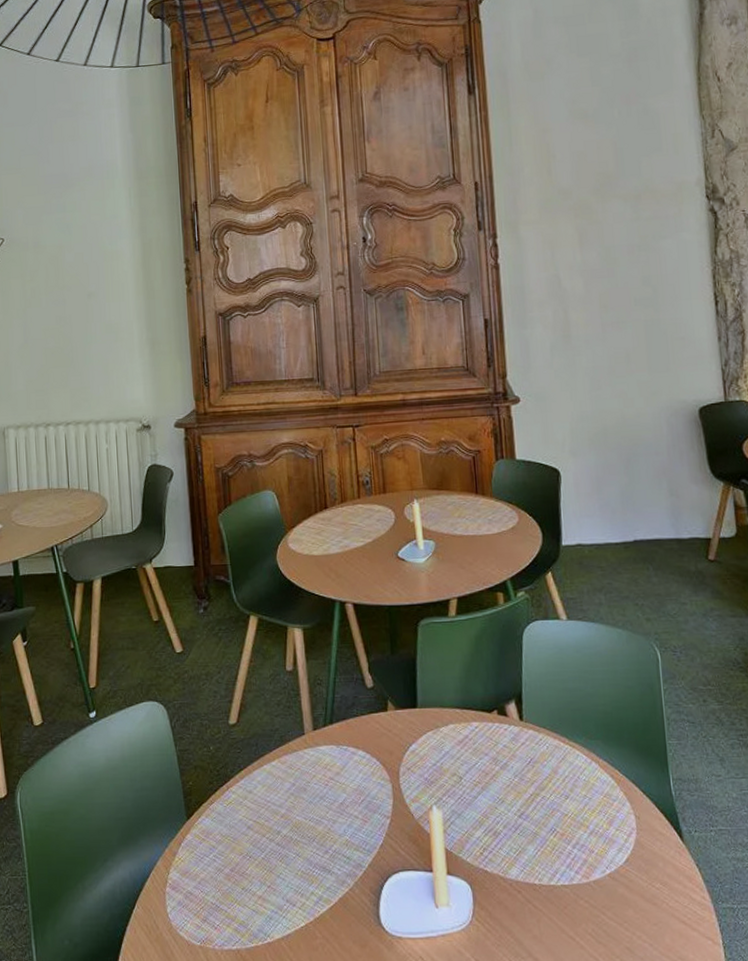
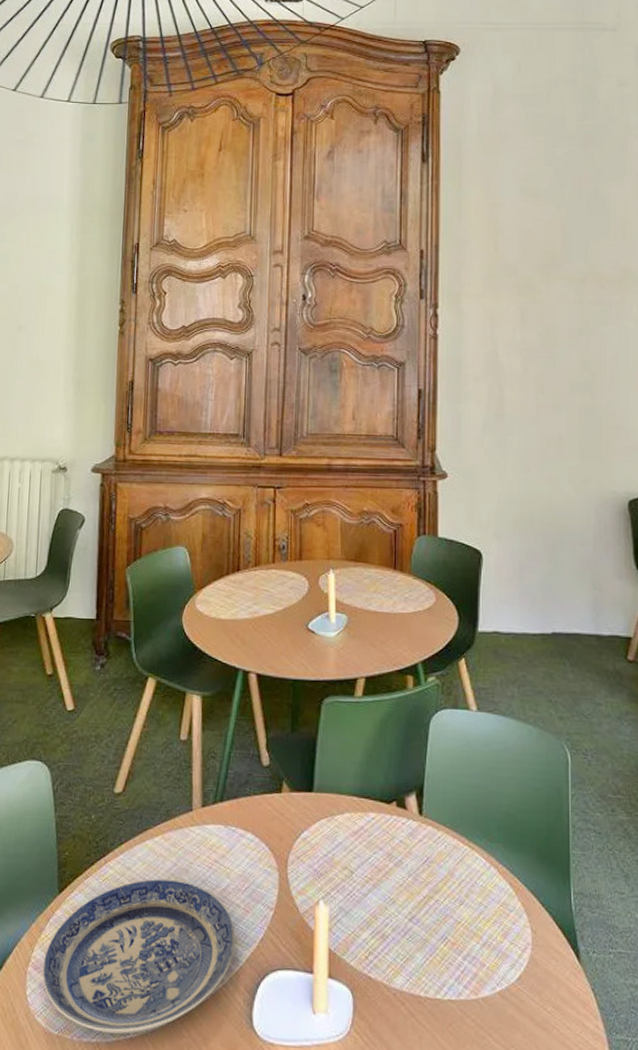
plate: none [179,799,357,940] -> present [42,879,235,1034]

